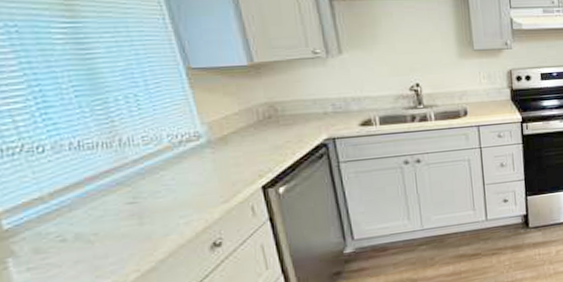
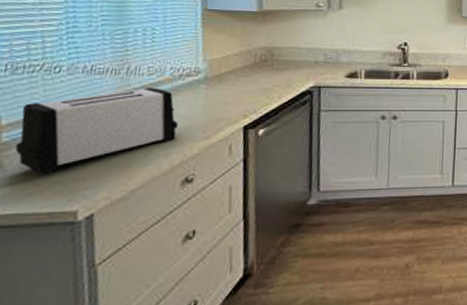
toaster: none [14,157,192,256] -> present [15,87,178,175]

